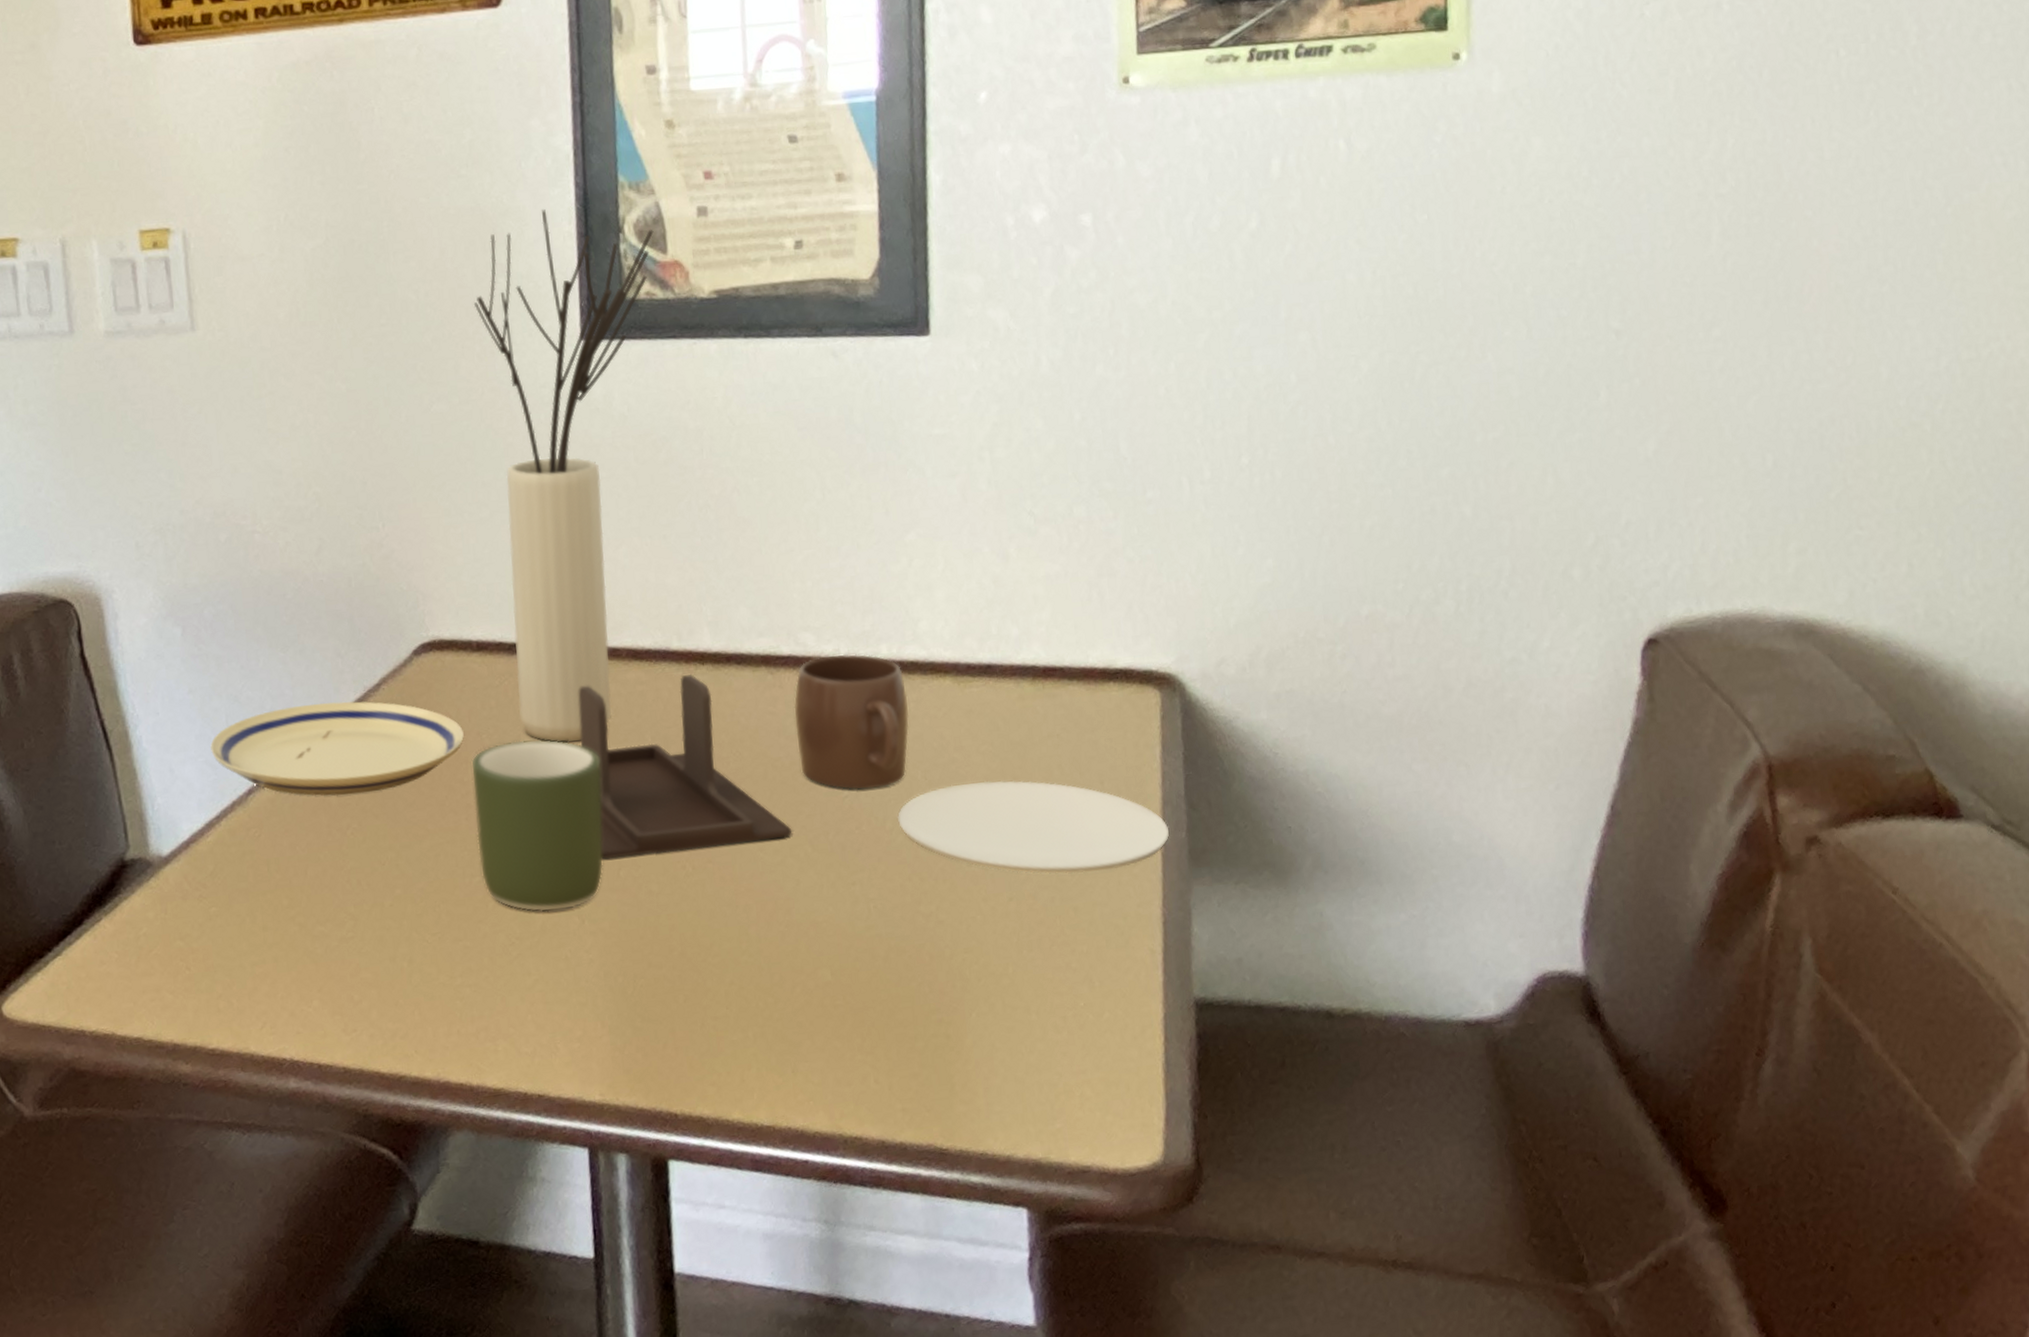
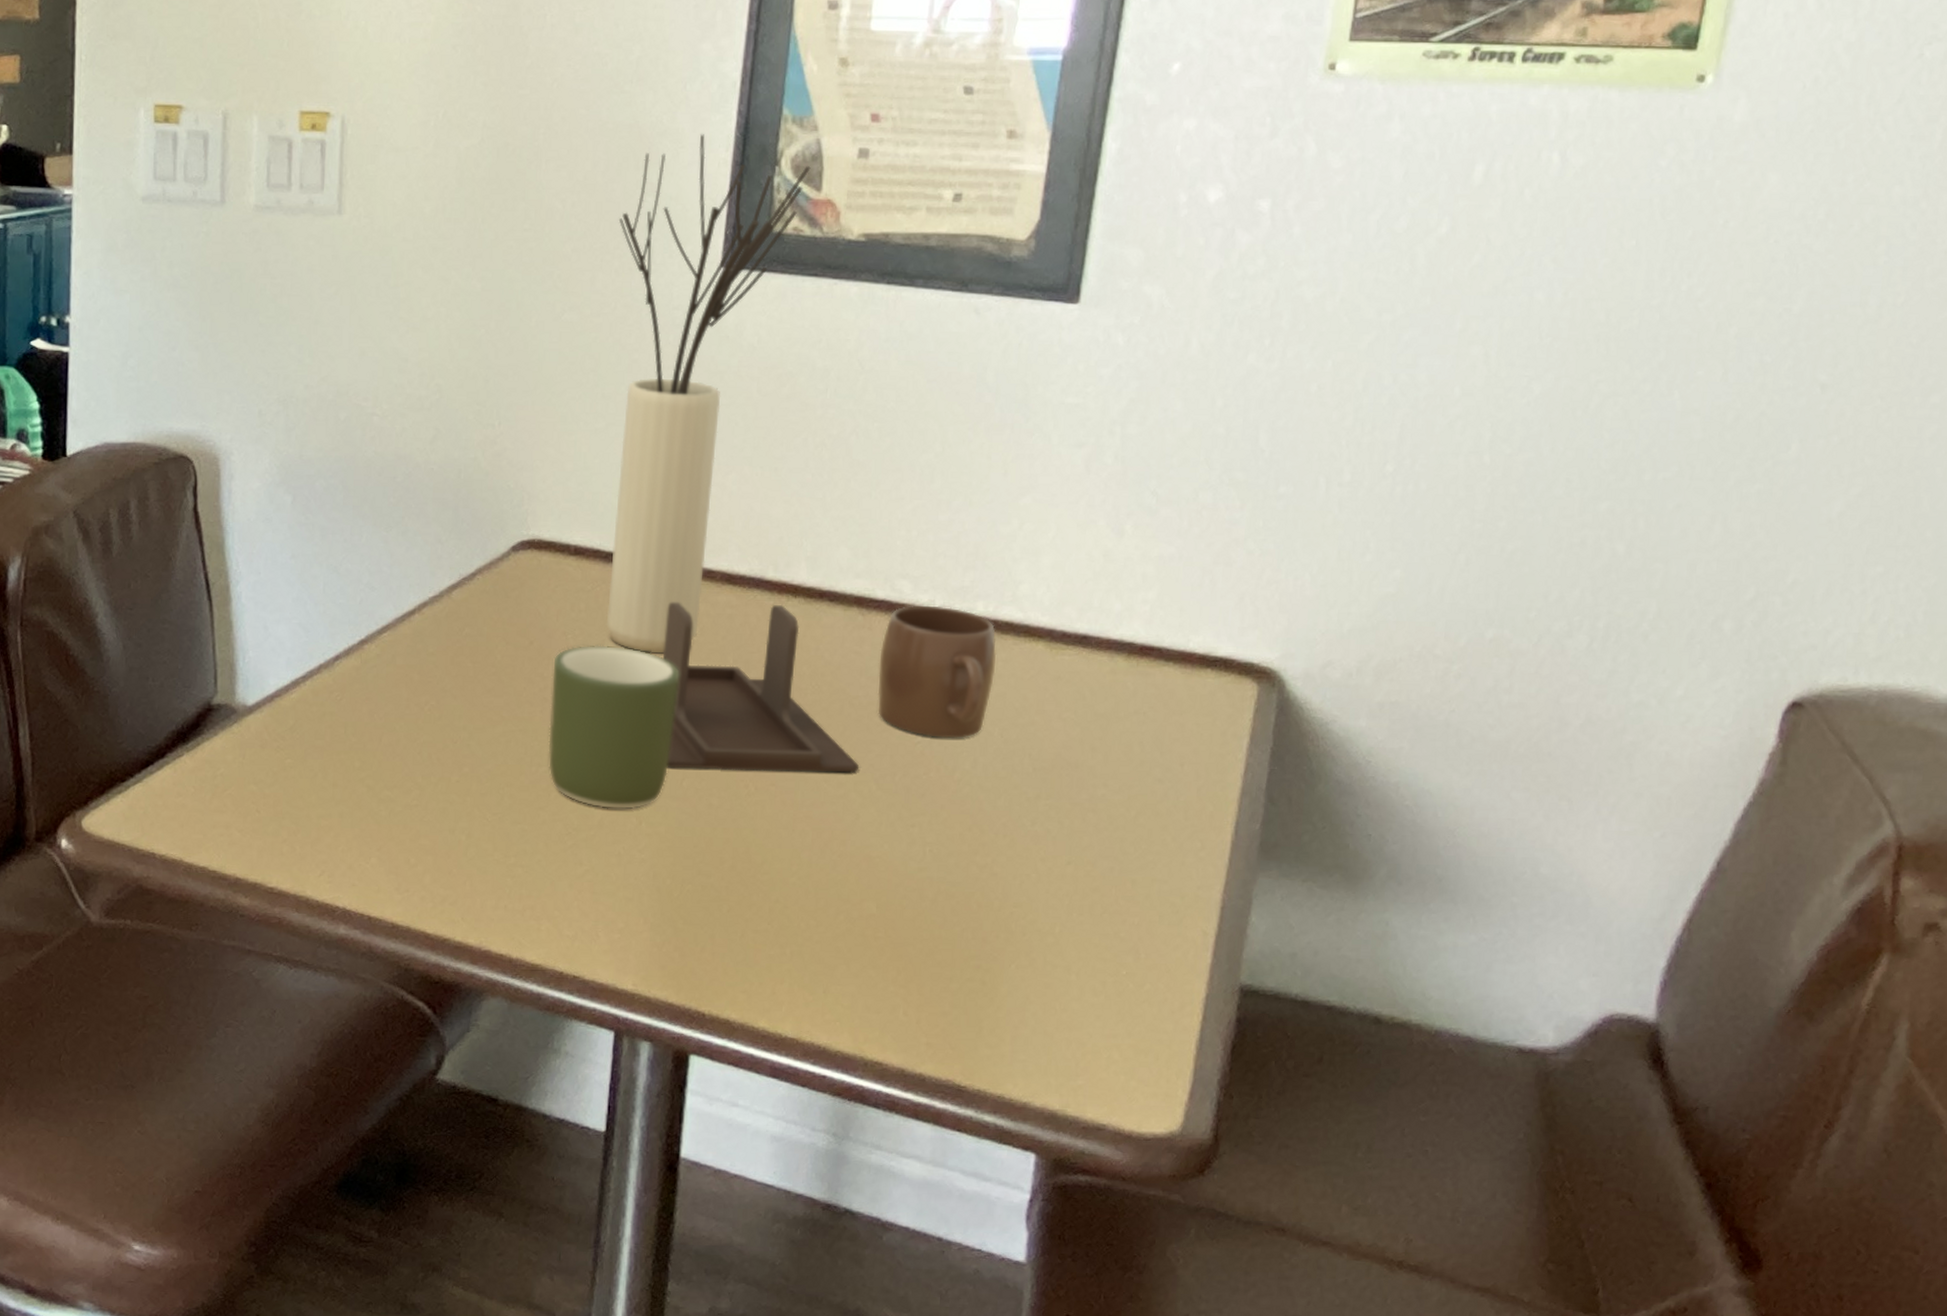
plate: present [210,701,464,796] -> none [305,583,550,674]
plate: present [897,780,1170,874] -> none [966,746,1244,849]

